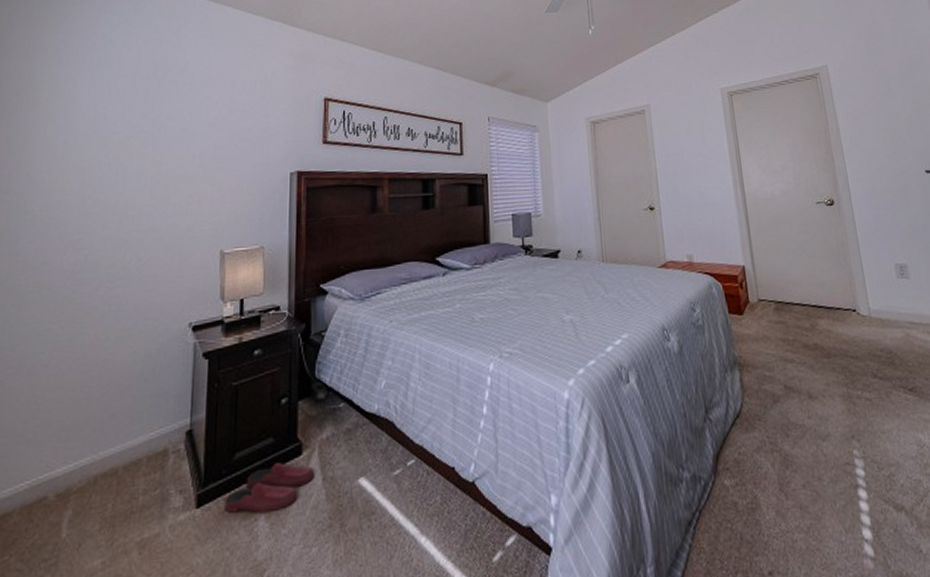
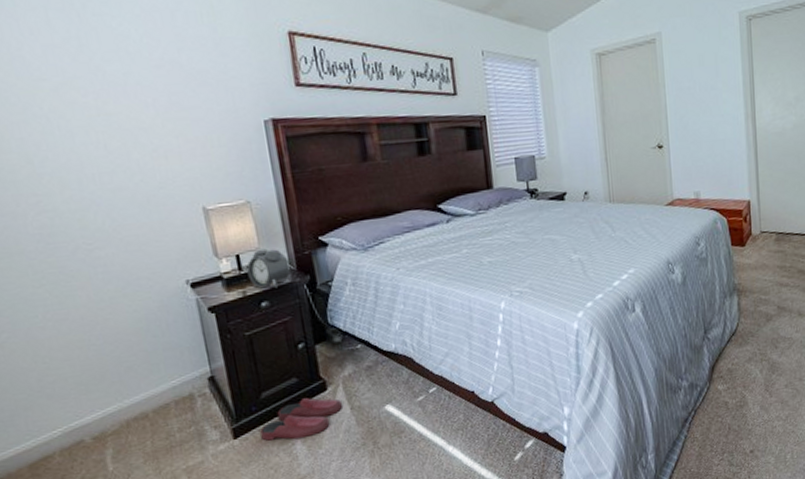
alarm clock: none [247,294,288,336] -> present [246,248,290,289]

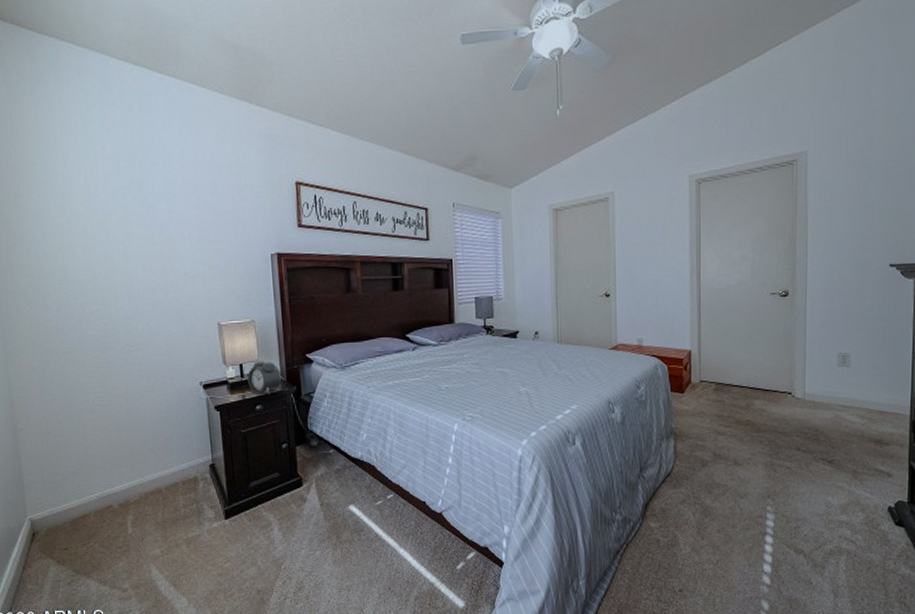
slippers: present [260,397,342,441] -> none [246,490,314,526]

